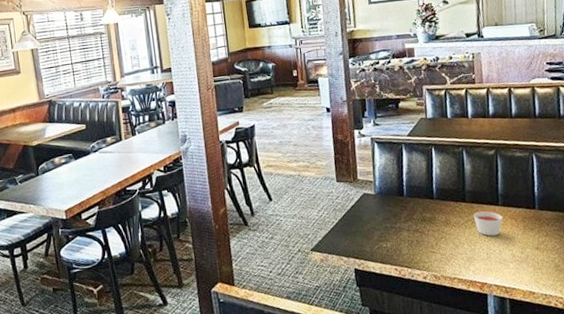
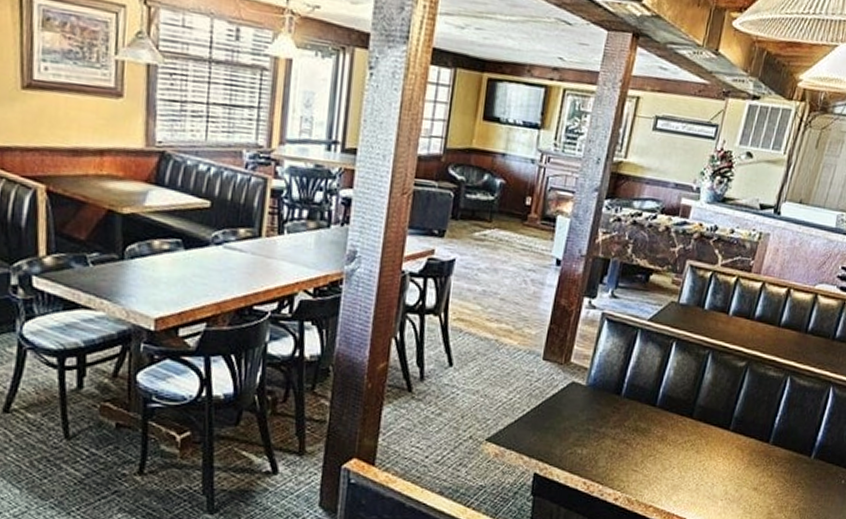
candle: present [473,211,503,236] -> none [695,433,729,465]

